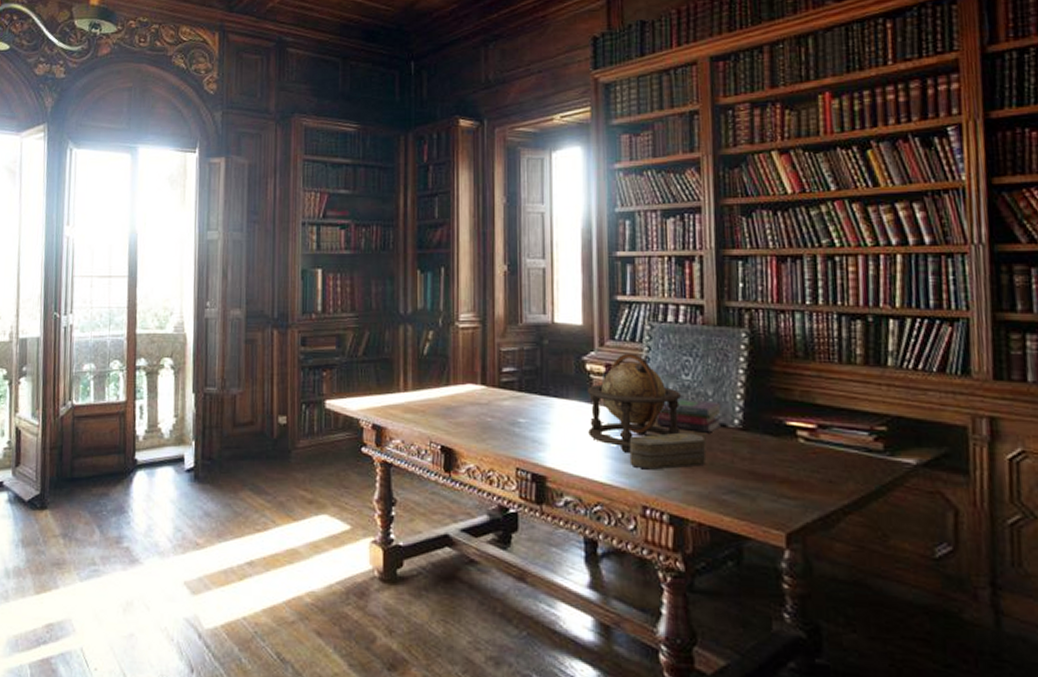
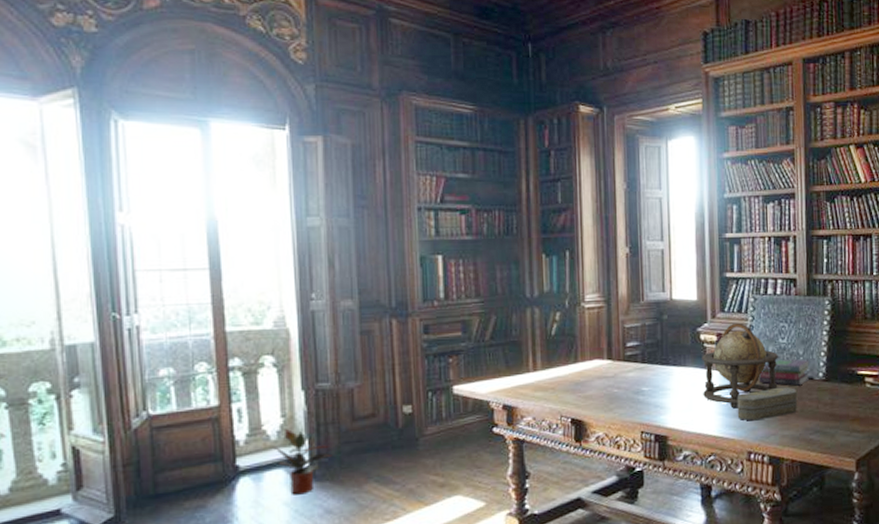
potted plant: none [165,428,215,494] -> present [272,428,333,495]

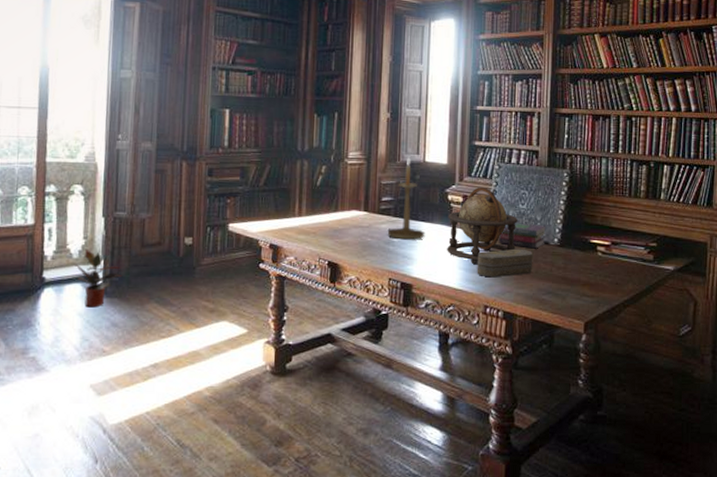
candlestick: none [635,295,678,387] -> present [387,157,425,239]

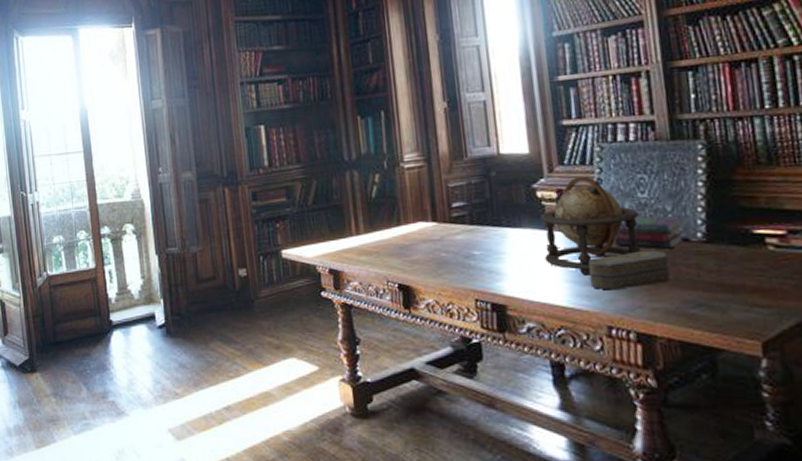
potted plant: present [74,248,123,308] -> none [136,288,183,349]
candlestick: present [387,157,425,239] -> none [464,151,514,251]

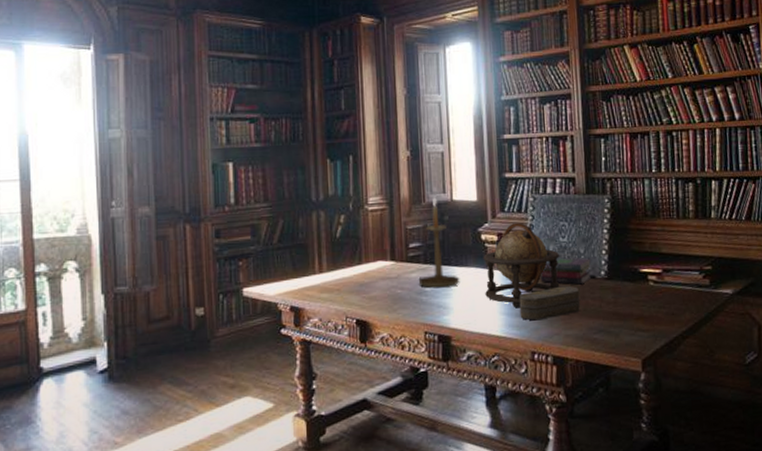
candlestick: none [464,151,514,251] -> present [418,197,460,288]

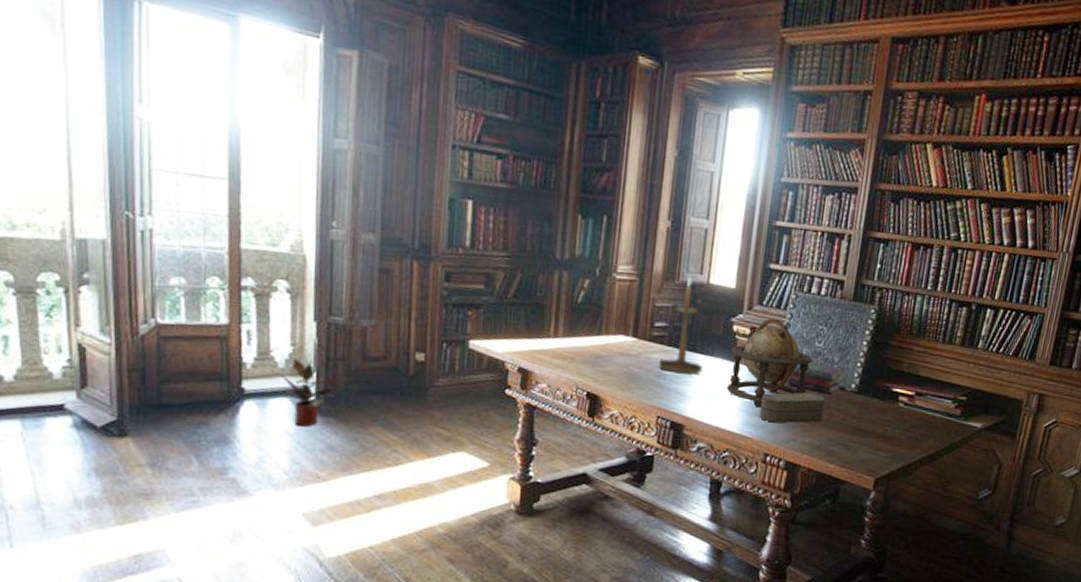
potted plant: none [74,331,130,396] -> present [279,357,340,427]

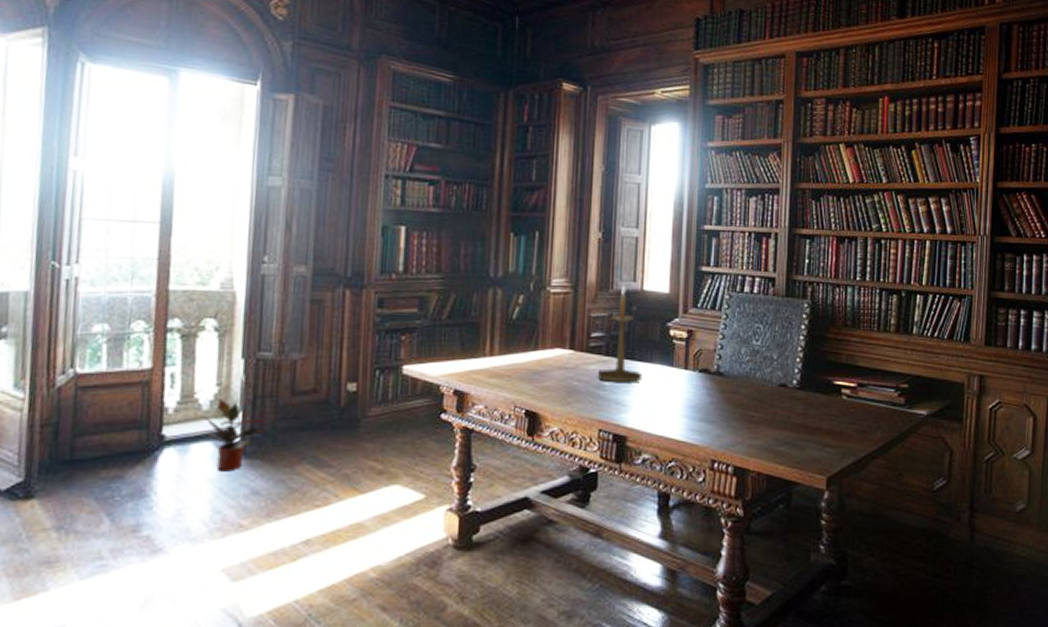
globe: present [727,319,812,408] -> none [668,321,751,412]
decorative box: present [759,392,825,423] -> none [703,392,768,427]
books: present [788,363,844,394] -> none [729,362,783,392]

